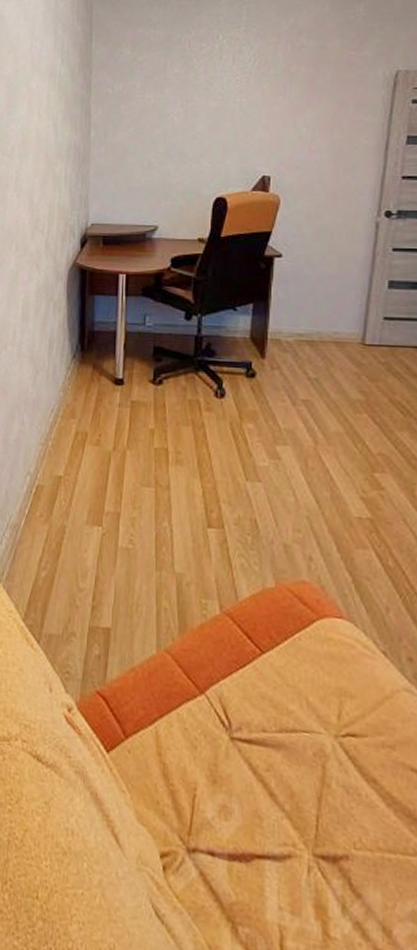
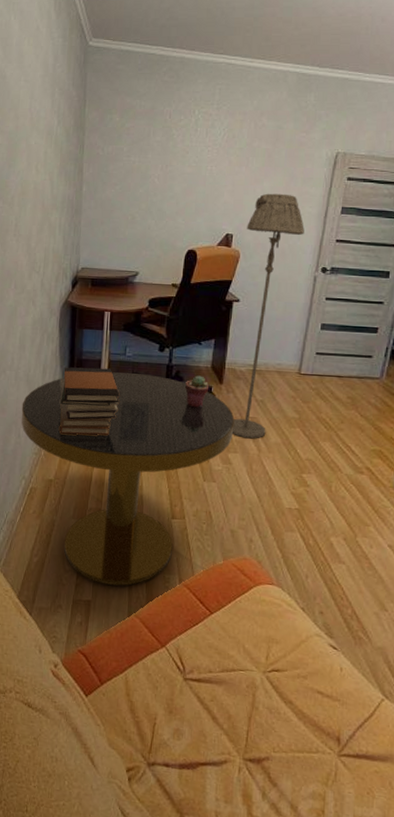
side table: none [25,345,282,612] -> present [21,372,235,586]
book stack: none [69,340,139,423] -> present [59,367,120,436]
potted succulent: none [217,348,247,389] -> present [184,375,209,408]
floor lamp: none [279,124,360,428] -> present [231,193,304,439]

